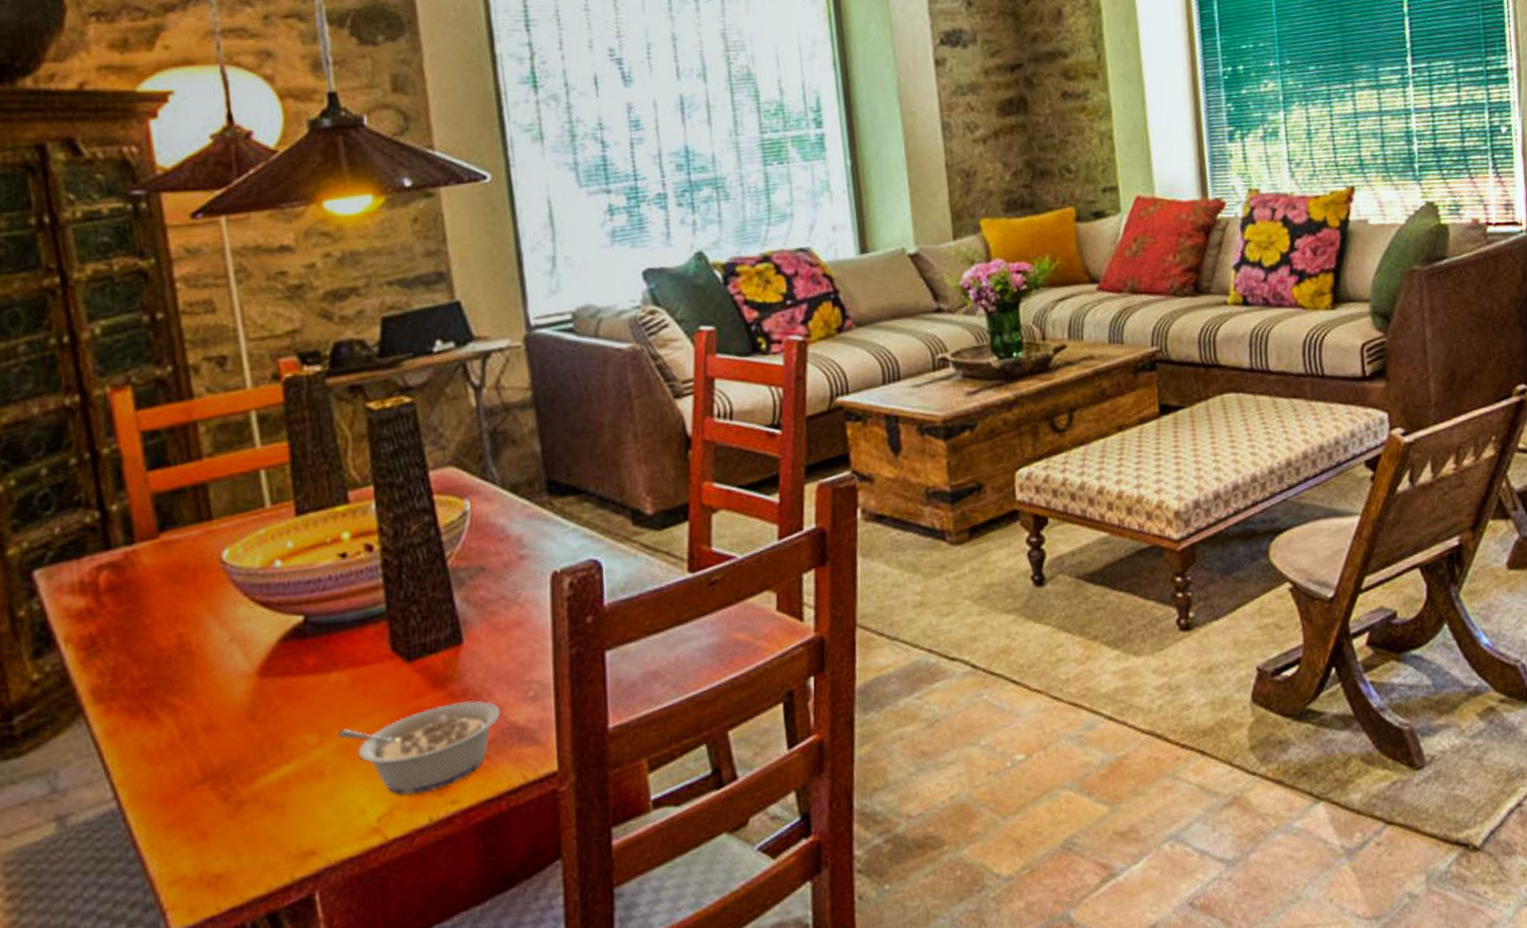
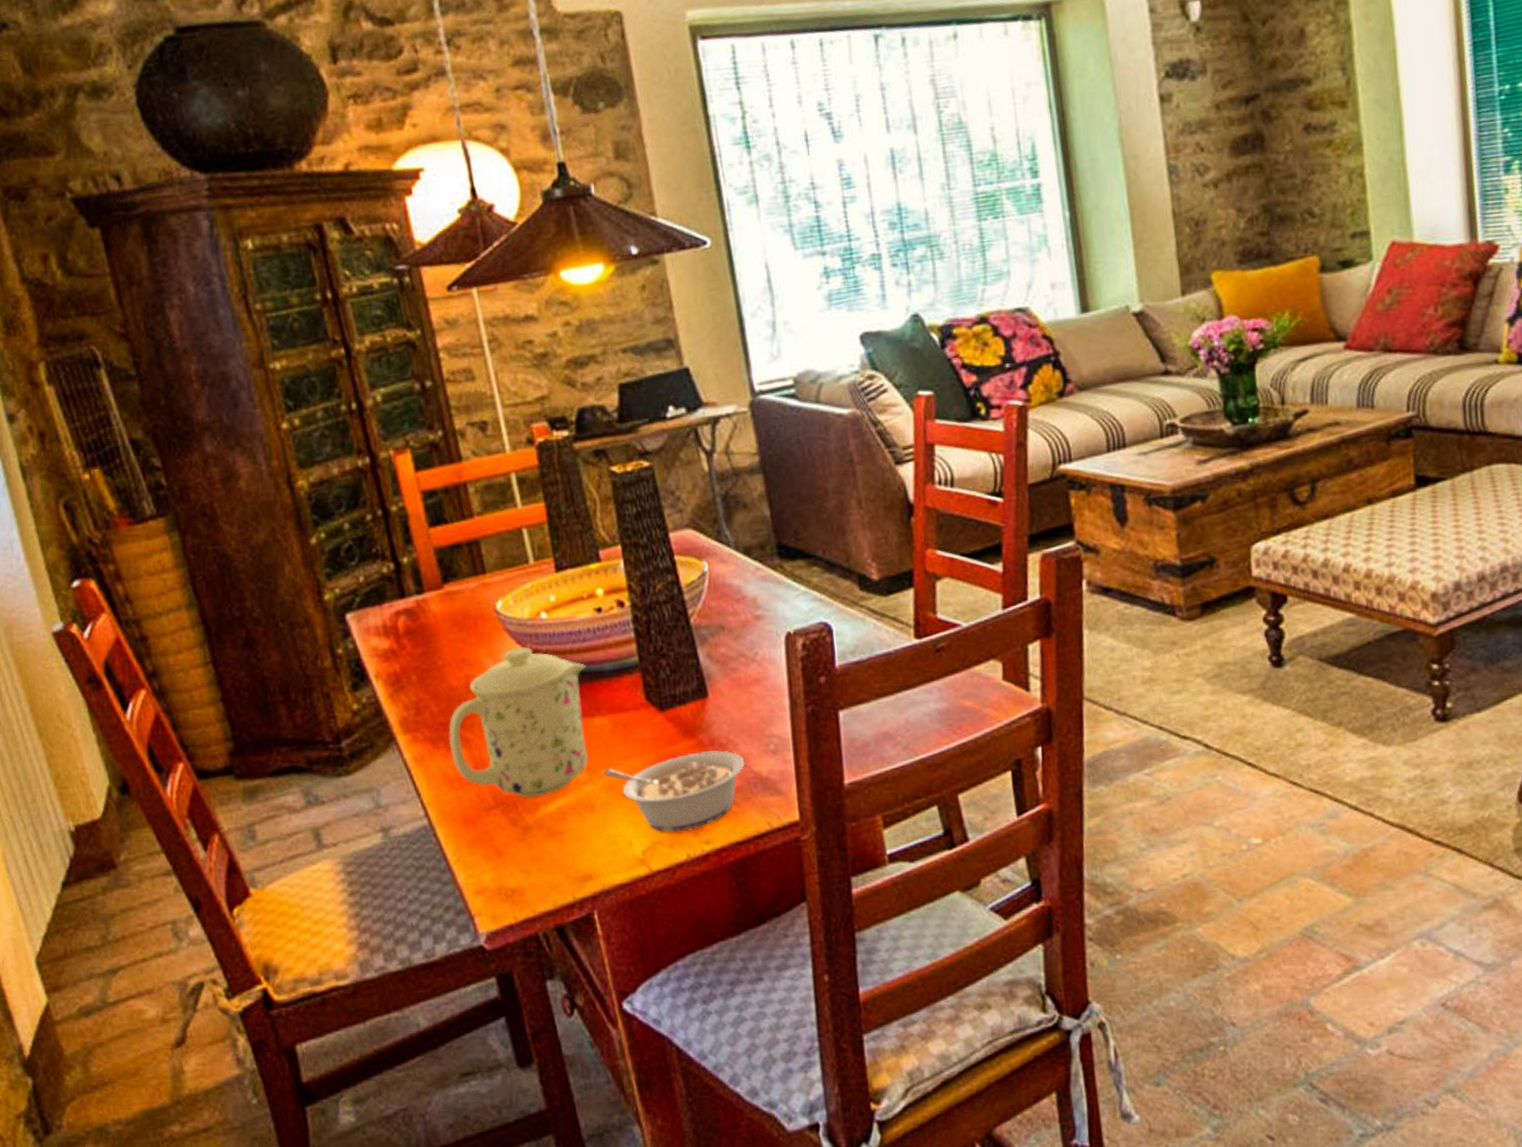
mug: none [150,598,324,768] -> present [448,646,588,797]

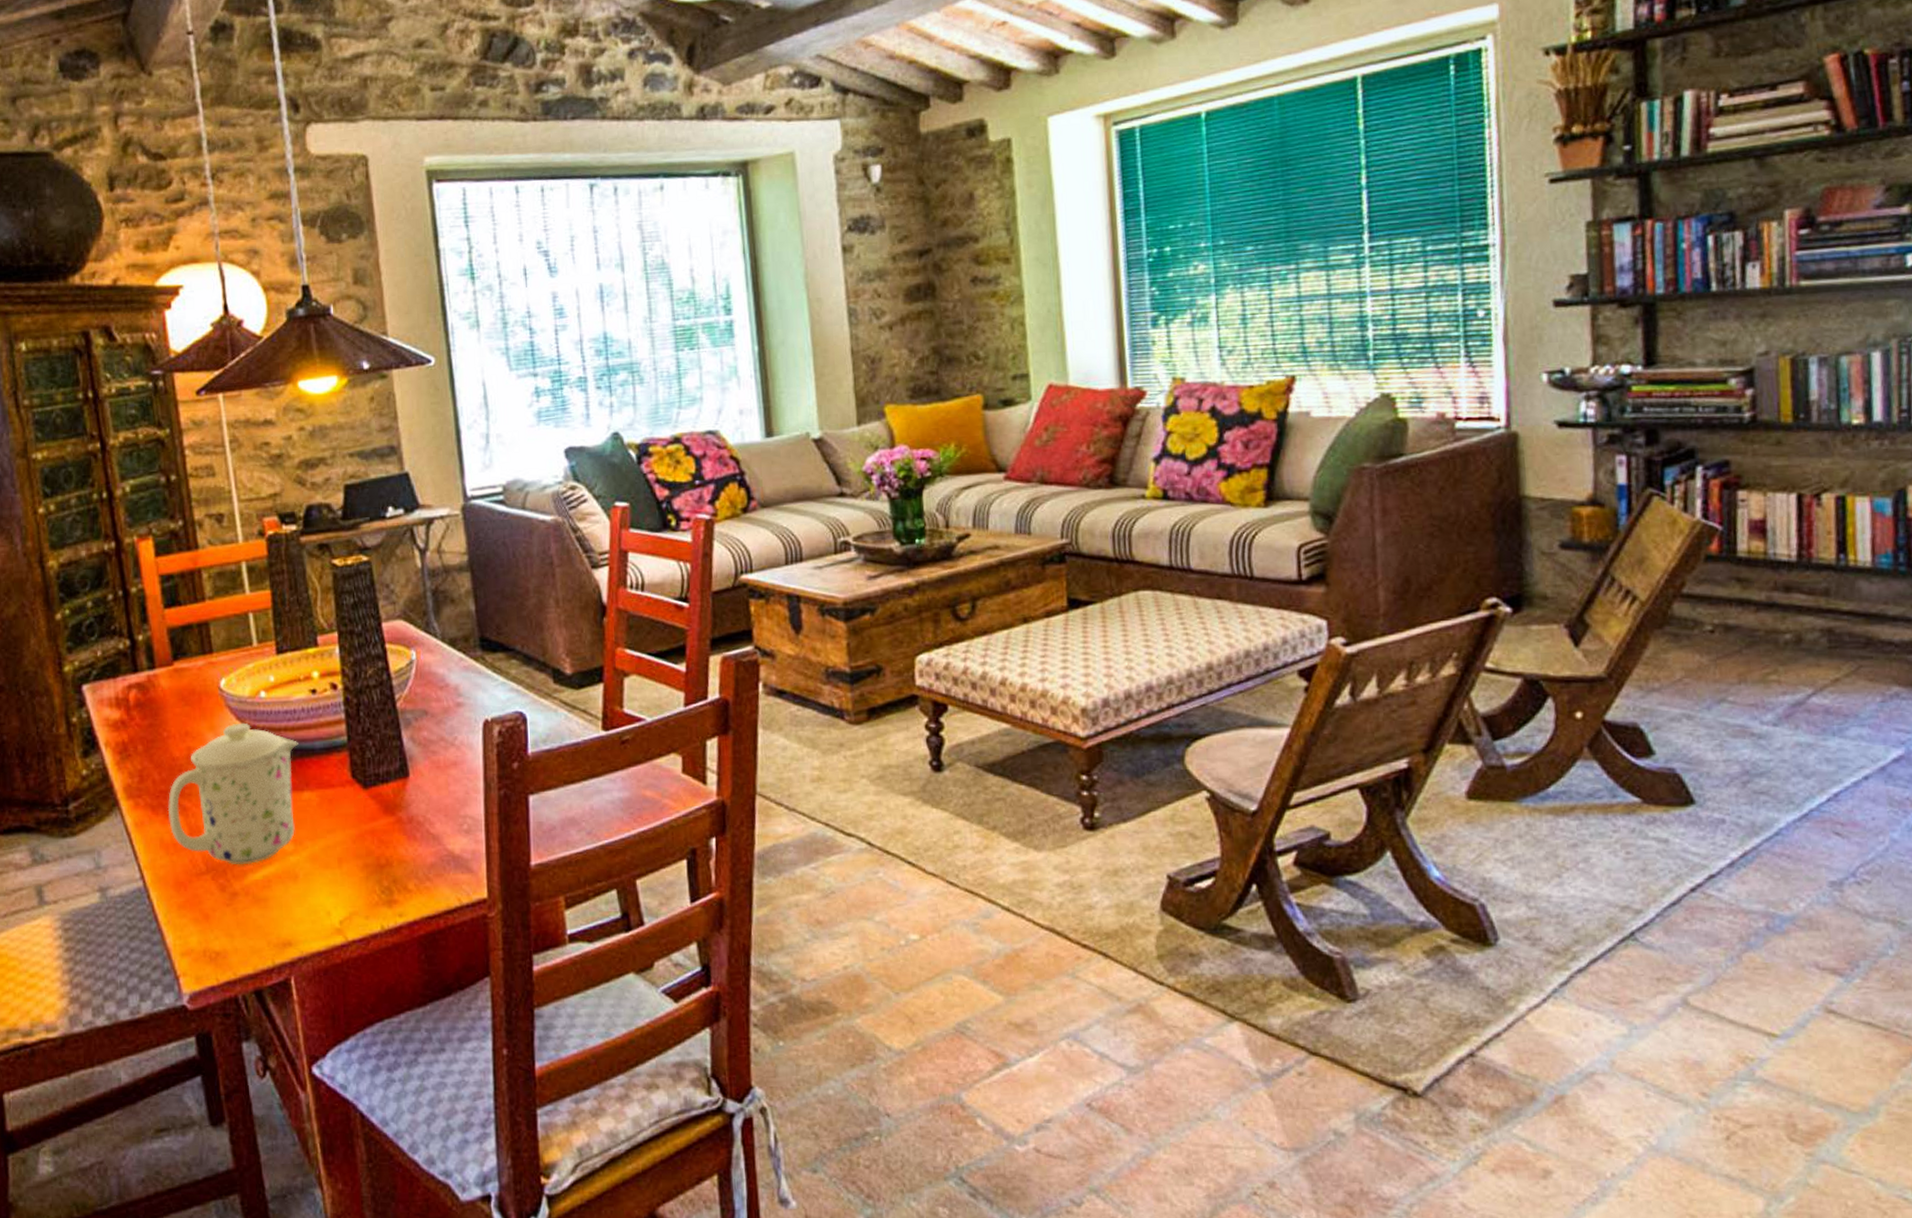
legume: present [604,750,745,833] -> none [308,828,440,904]

